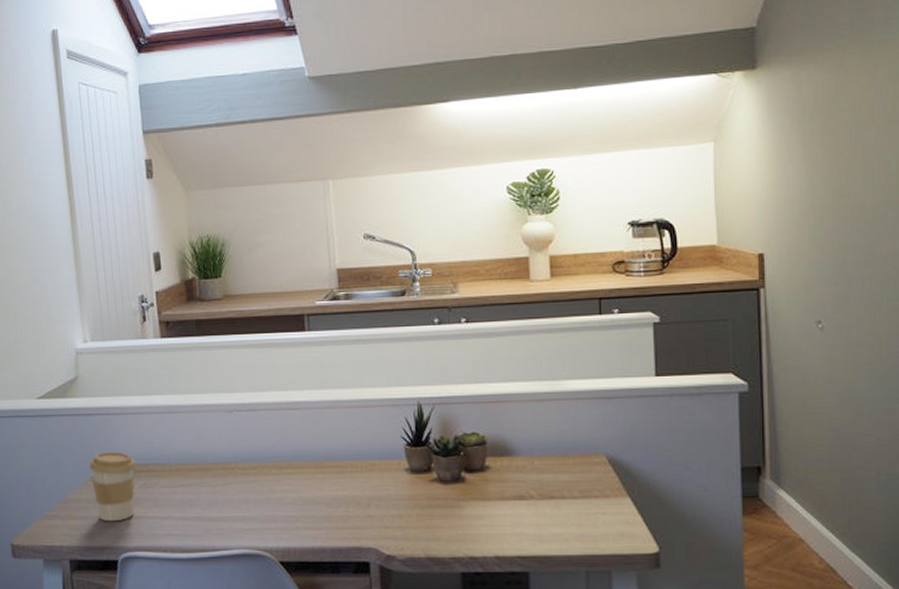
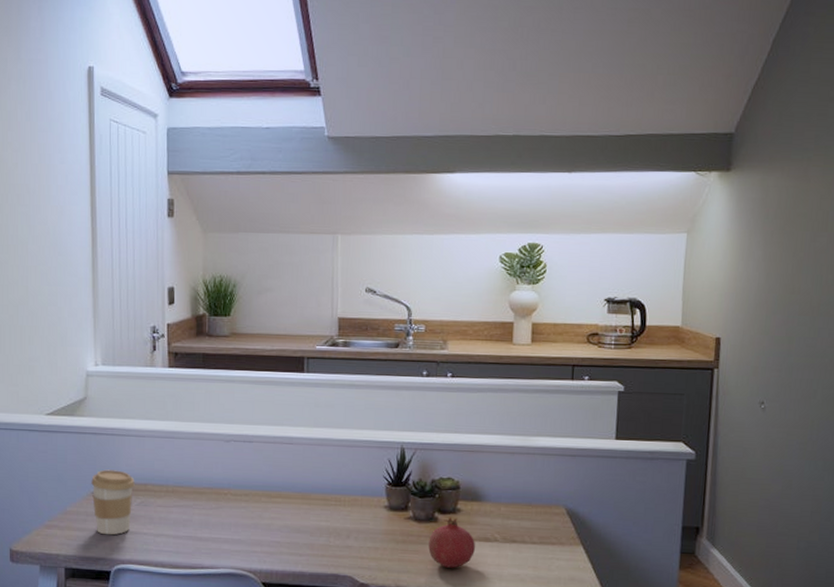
fruit: none [457,476,510,532] -> present [428,517,476,568]

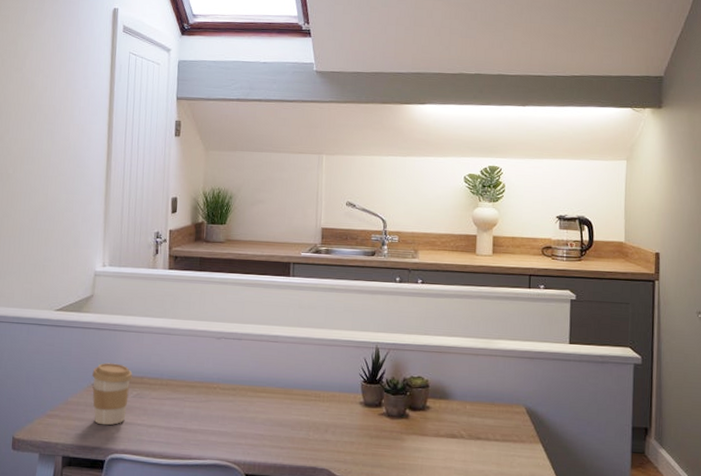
fruit: present [428,517,476,568] -> none [400,414,444,463]

